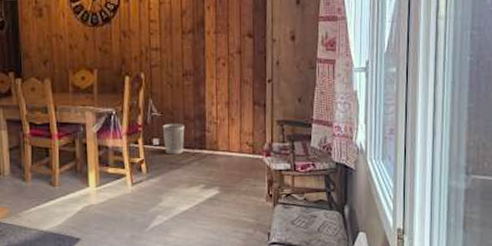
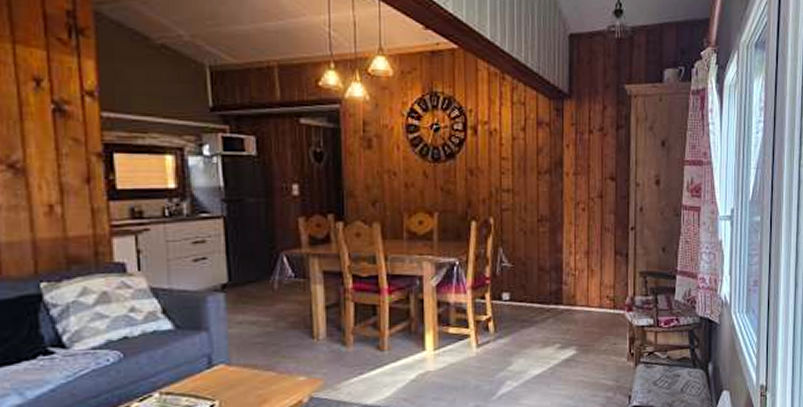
wastebasket: present [162,123,185,155] -> none [513,275,539,311]

